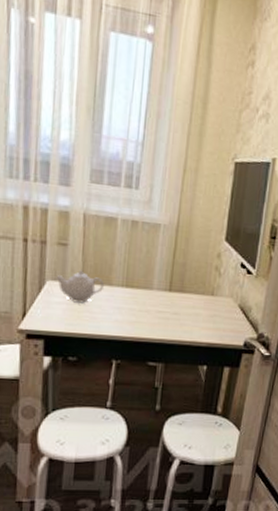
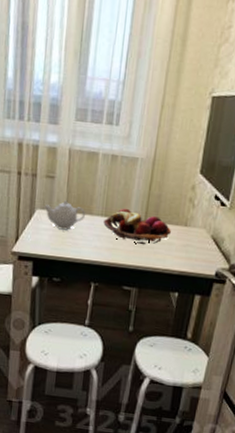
fruit basket: none [124,277,198,317] -> present [103,208,172,245]

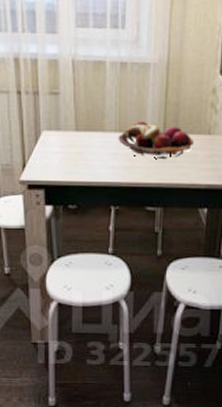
teapot: present [44,200,86,230] -> none [50,118,98,151]

